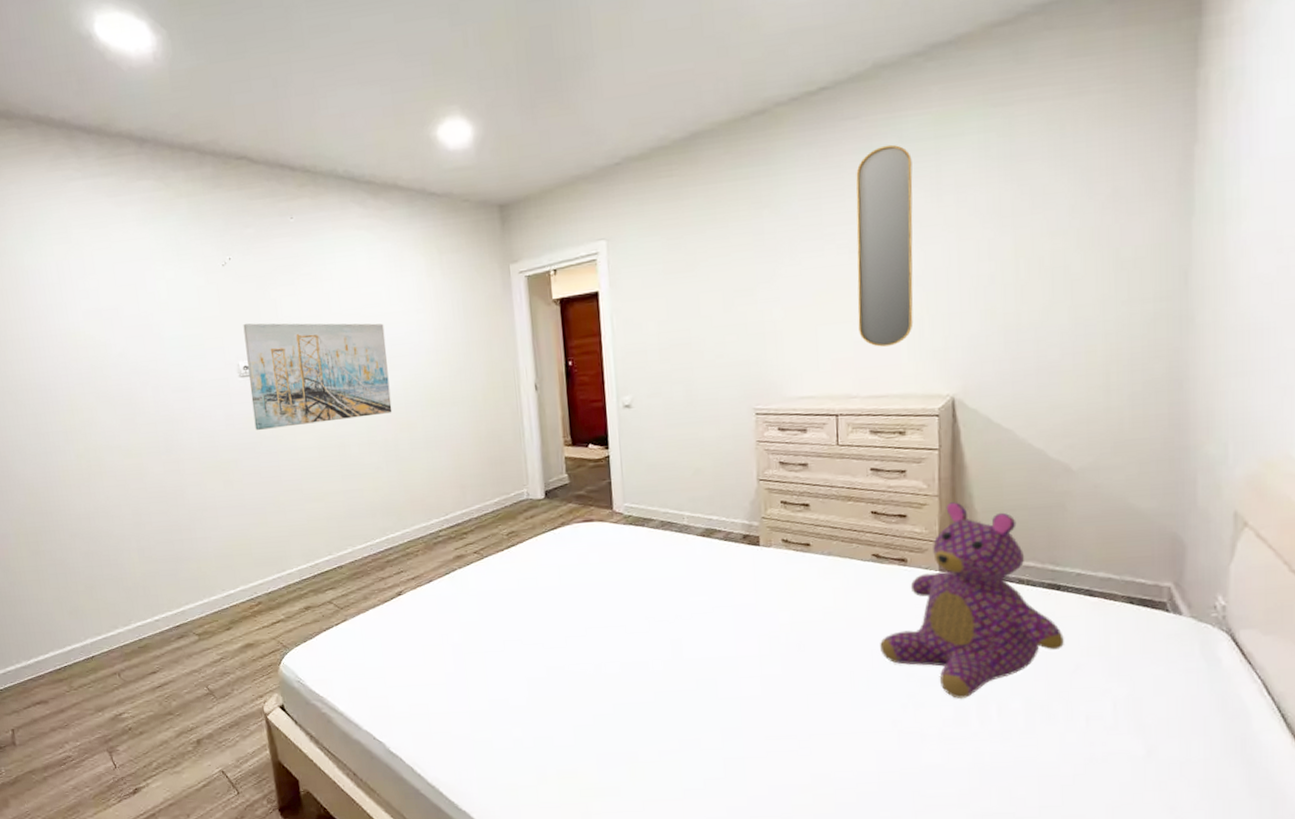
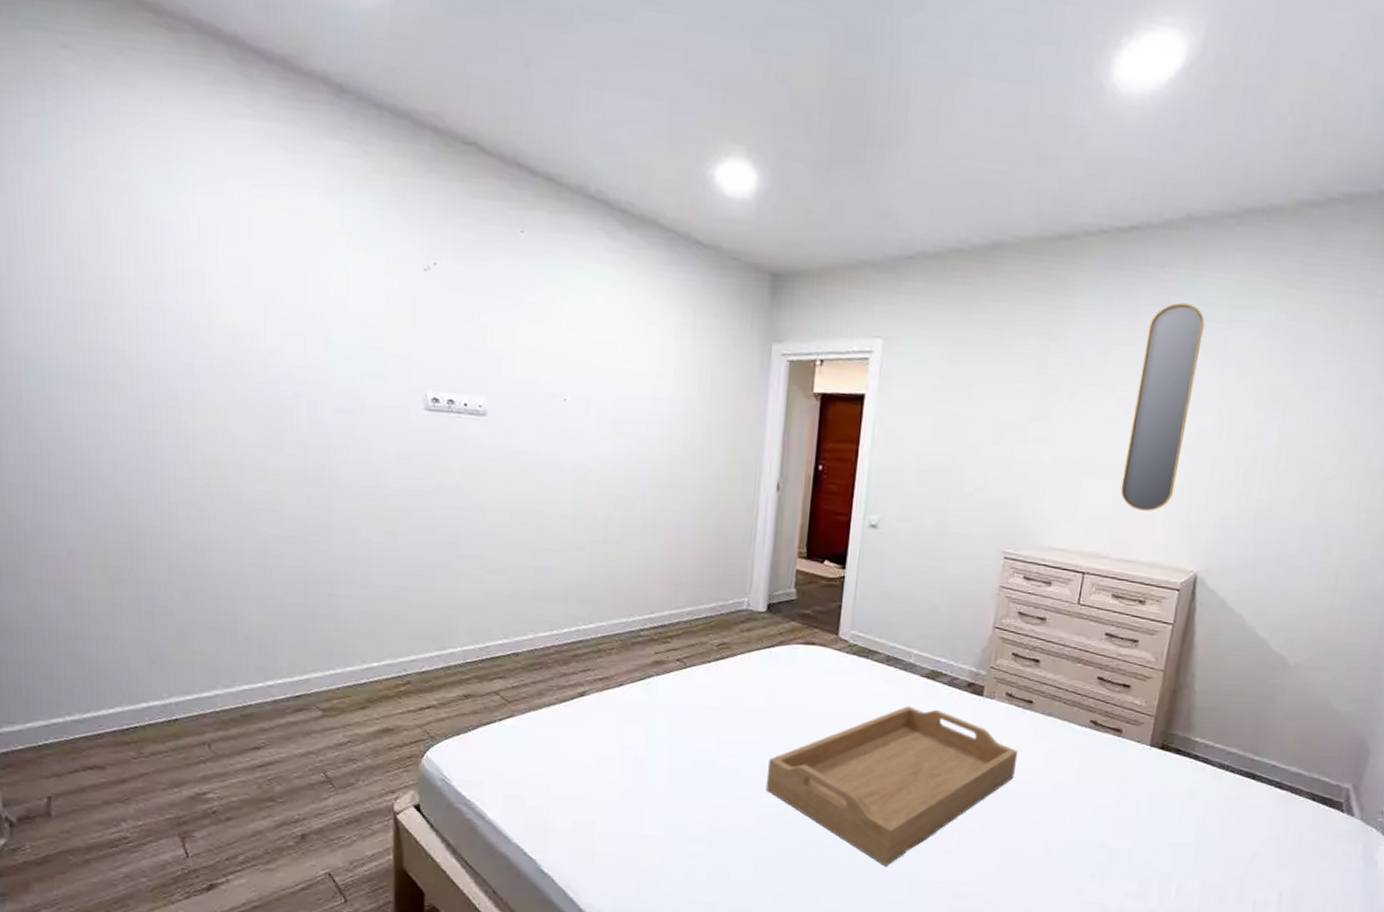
wall art: present [243,323,392,430] -> none [436,346,615,486]
serving tray: none [570,564,806,718] -> present [765,706,1018,867]
teddy bear: present [880,502,1065,700] -> none [1080,679,1250,875]

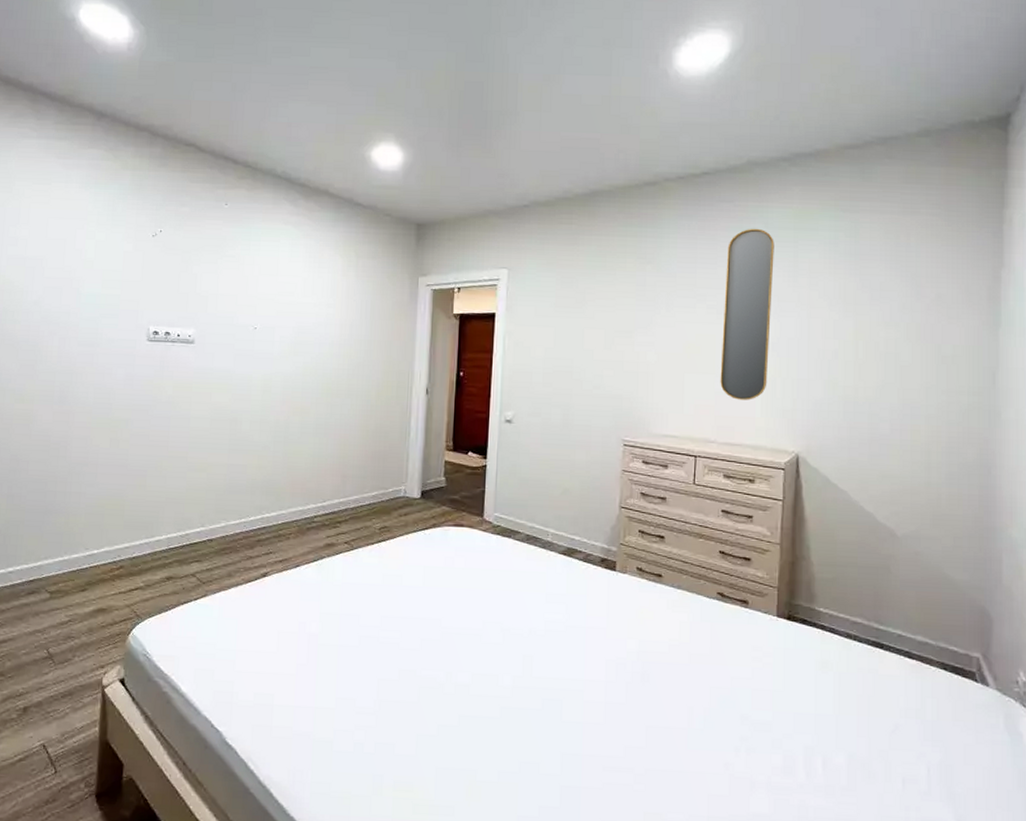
serving tray: present [765,706,1018,867] -> none [424,581,653,739]

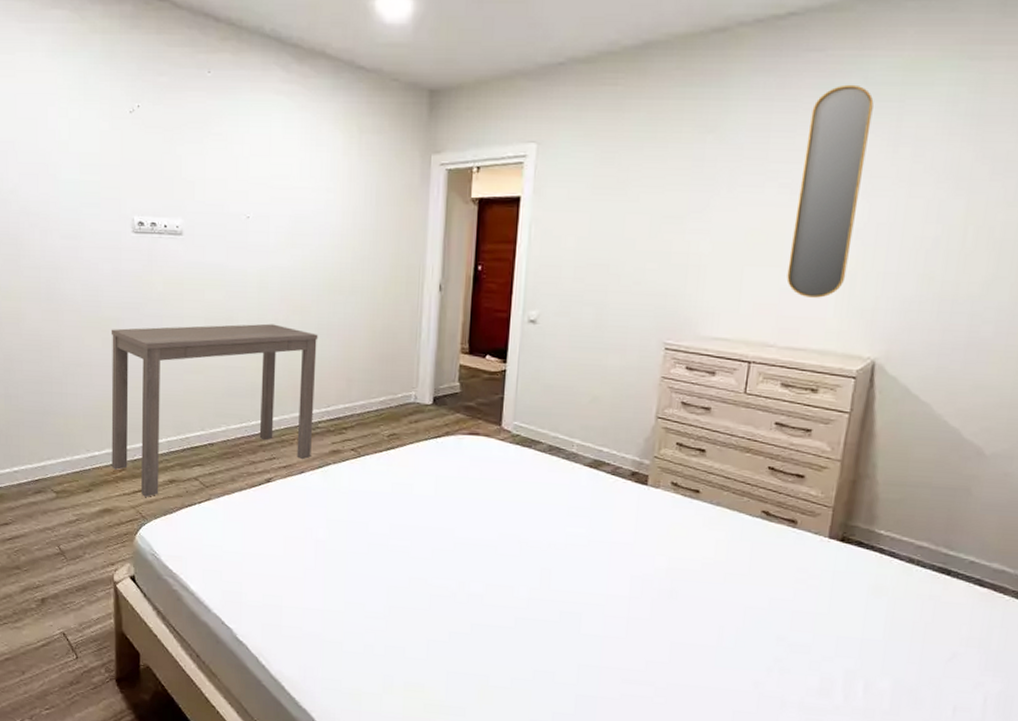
desk: none [109,424,316,595] -> present [111,323,318,497]

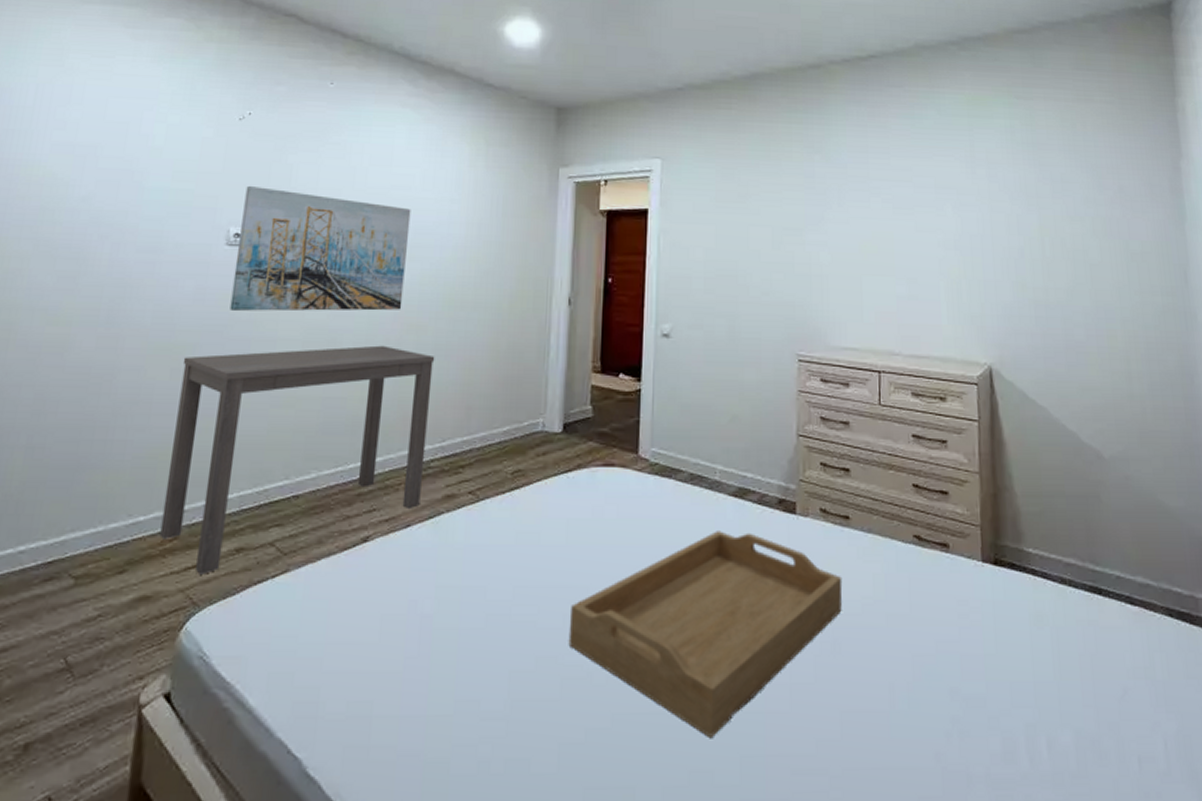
wall art: none [142,176,291,293] -> present [230,185,411,312]
serving tray: none [436,494,686,650] -> present [568,531,843,739]
home mirror: present [786,84,874,298] -> none [899,115,952,306]

